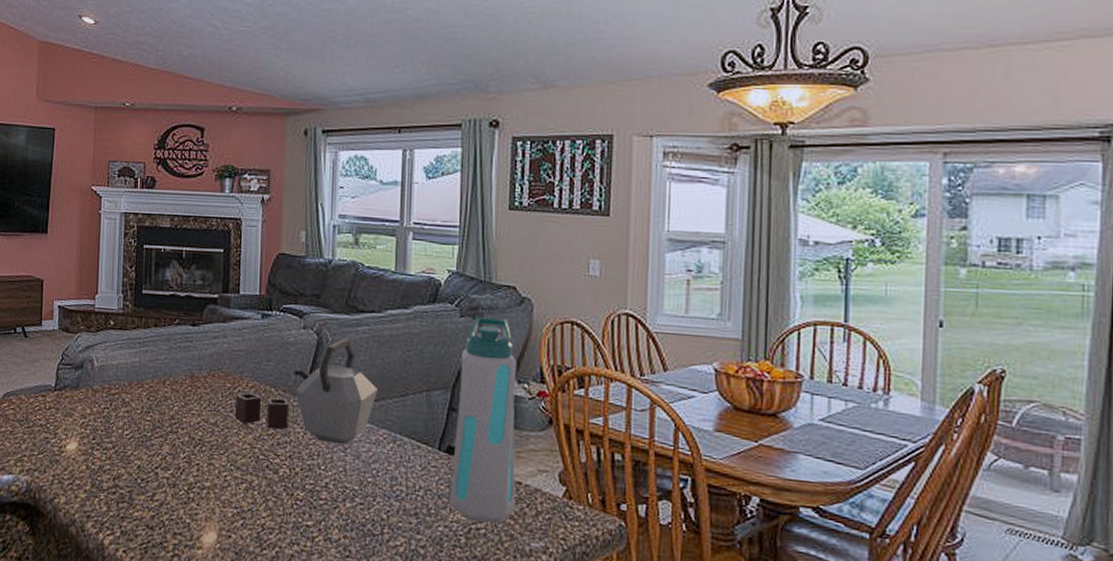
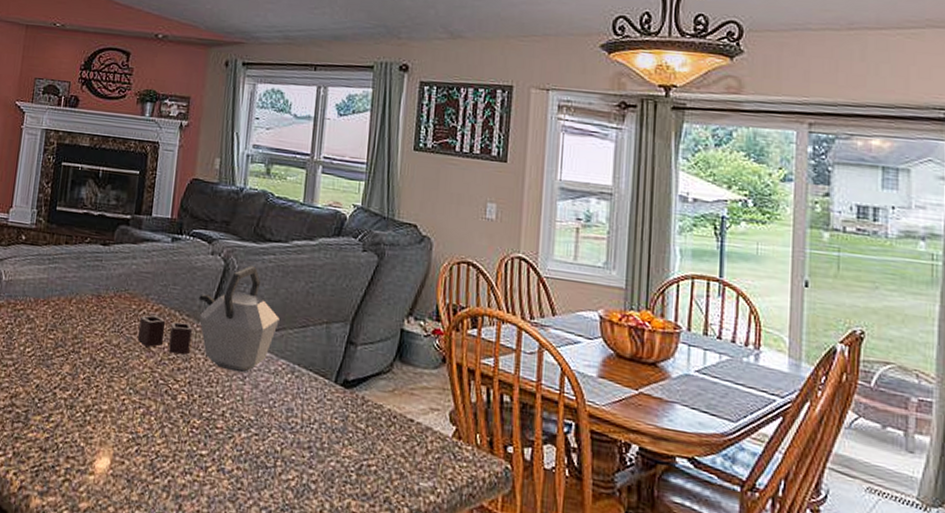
water bottle: present [450,317,517,524] -> none [343,252,415,461]

